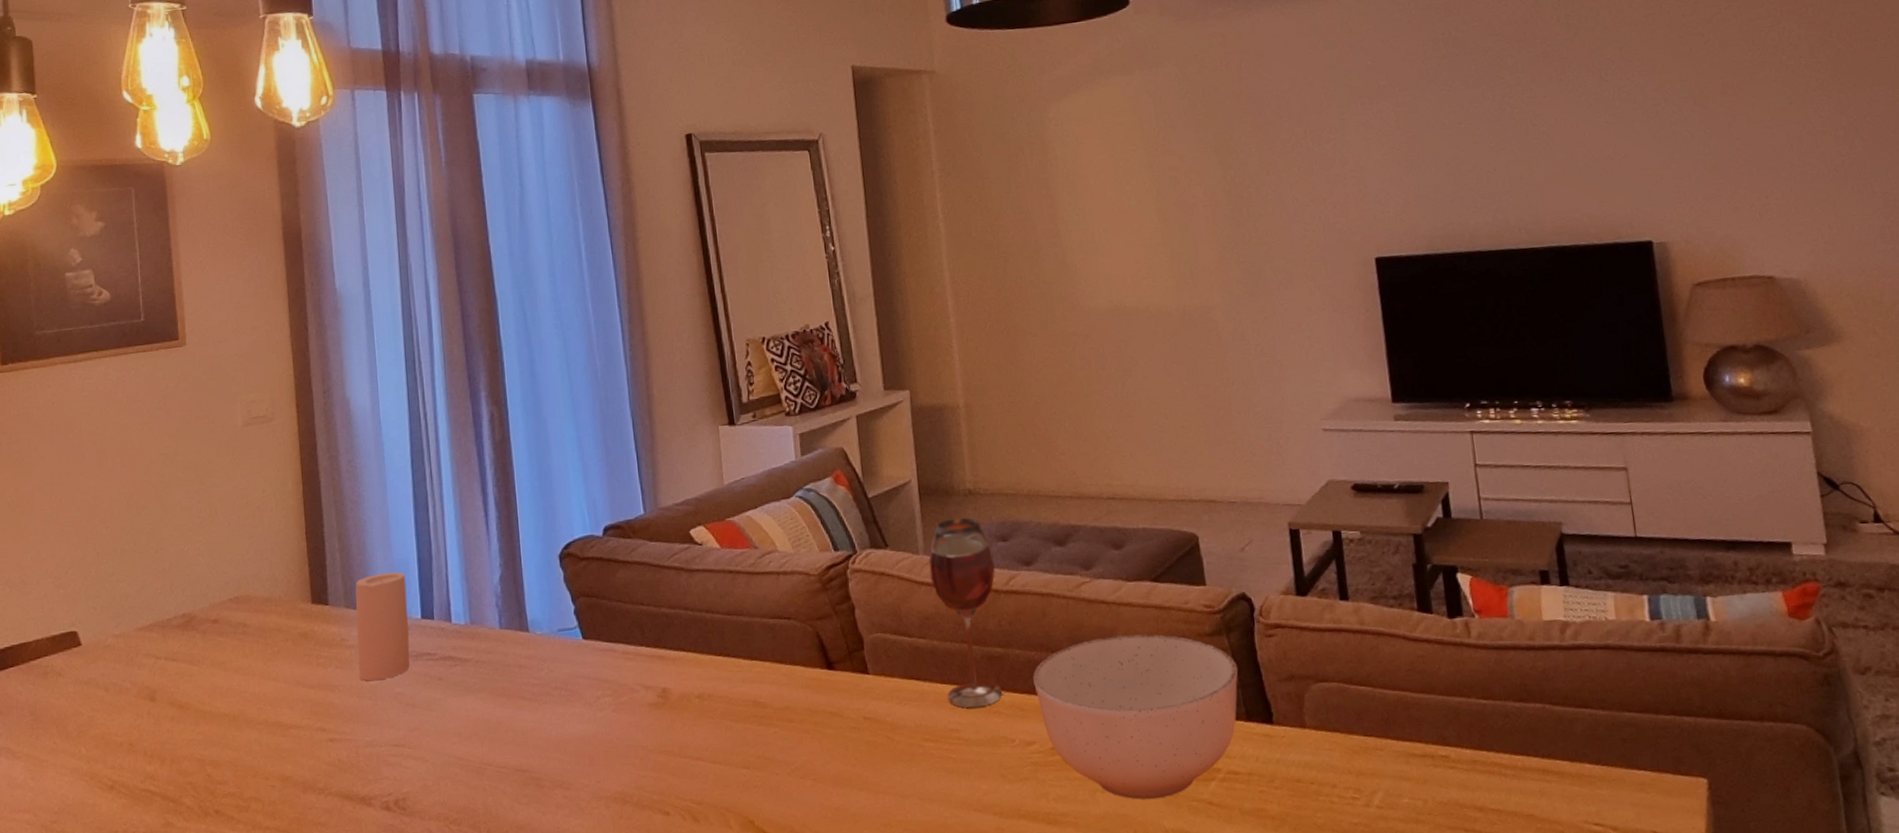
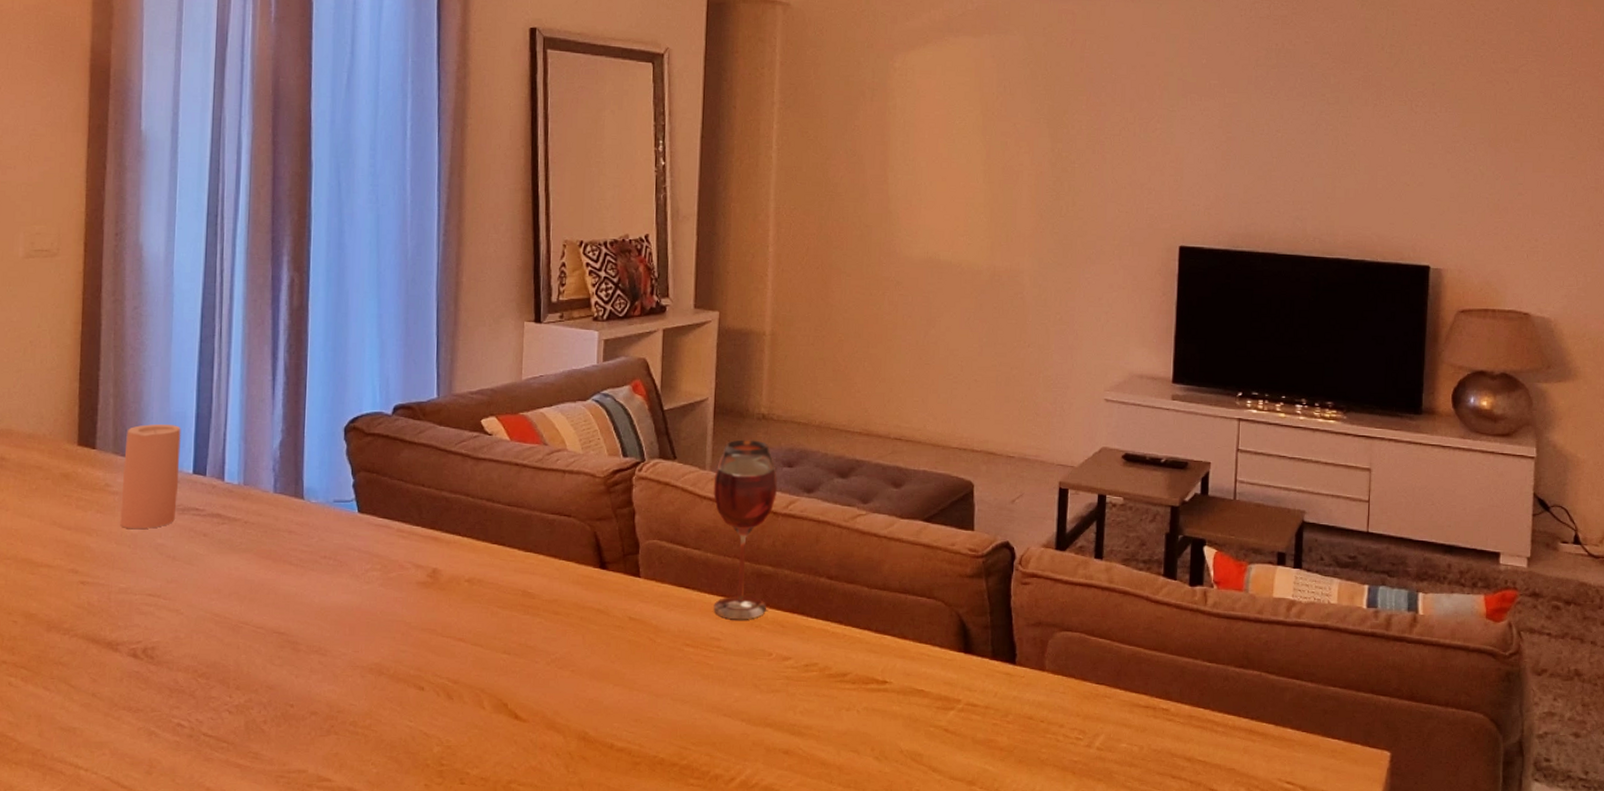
bowl: present [1033,634,1239,800] -> none [798,568,992,722]

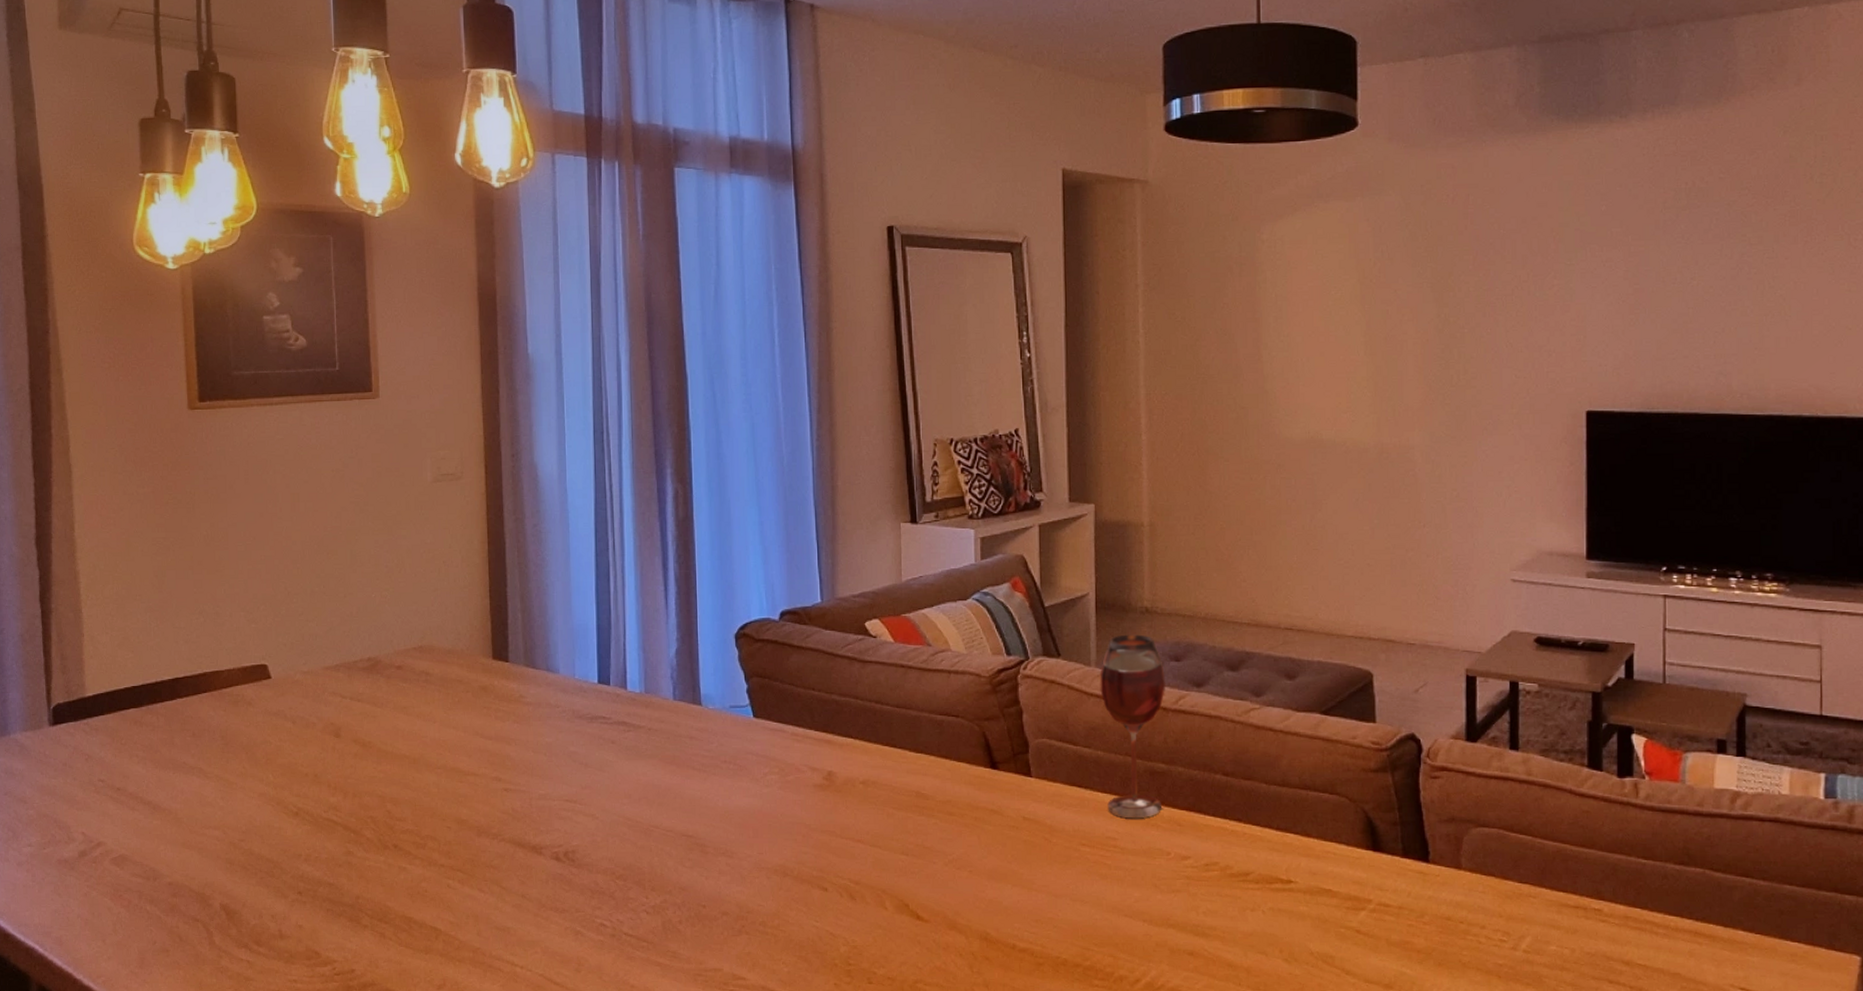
candle: present [120,424,181,530] -> none [534,637,586,738]

